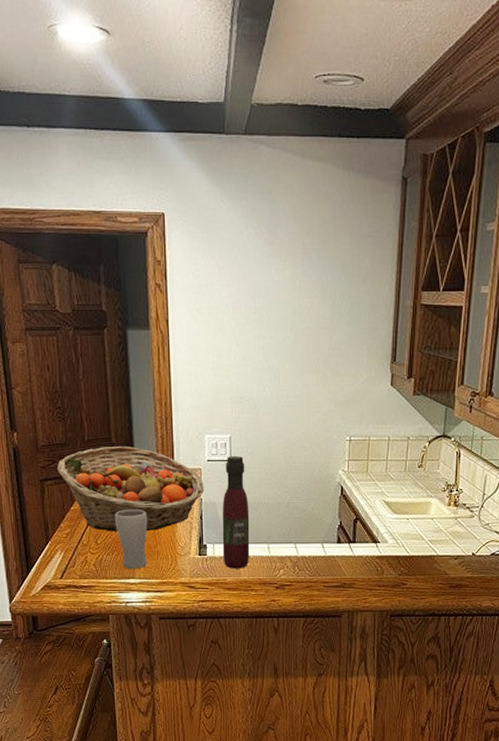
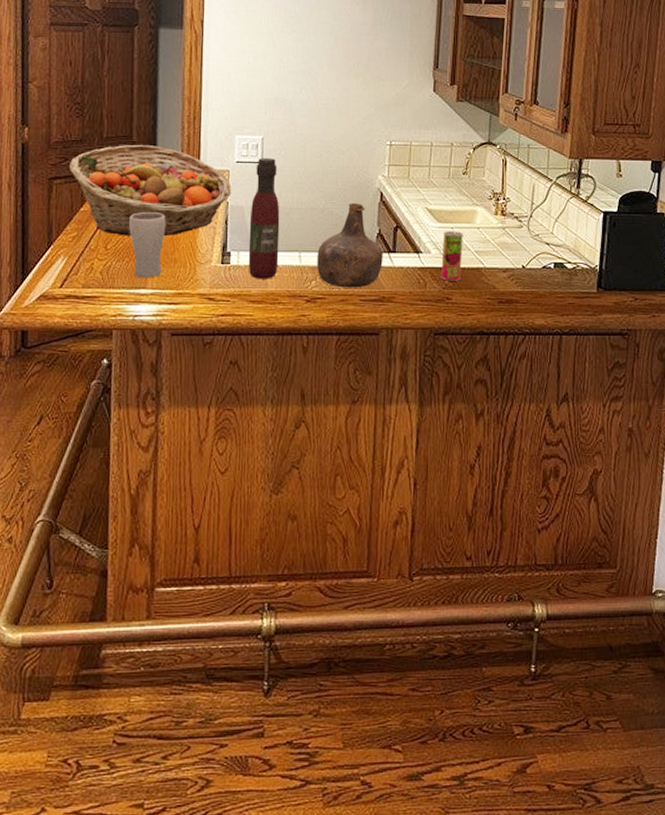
bottle: none [284,497,344,576] -> present [317,203,383,288]
beverage can: none [397,522,418,568] -> present [441,231,463,281]

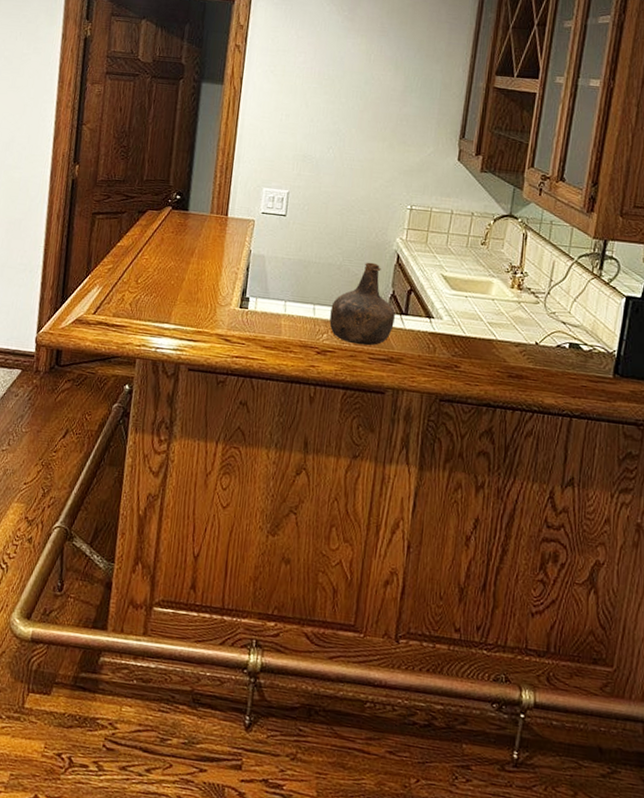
fruit basket: present [69,144,232,237] -> none [111,188,256,277]
drinking glass: present [128,211,166,278] -> none [158,251,193,315]
wine bottle: present [248,158,280,279] -> none [264,211,300,328]
beverage can: present [441,231,463,281] -> none [451,299,477,350]

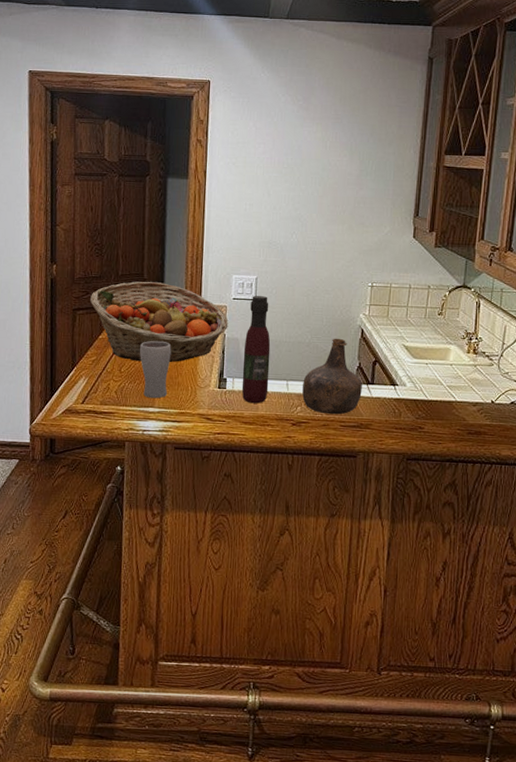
fruit basket: none [111,188,256,277] -> present [90,281,229,363]
drinking glass: none [158,251,193,315] -> present [139,340,172,399]
wine bottle: none [264,211,300,328] -> present [241,296,271,404]

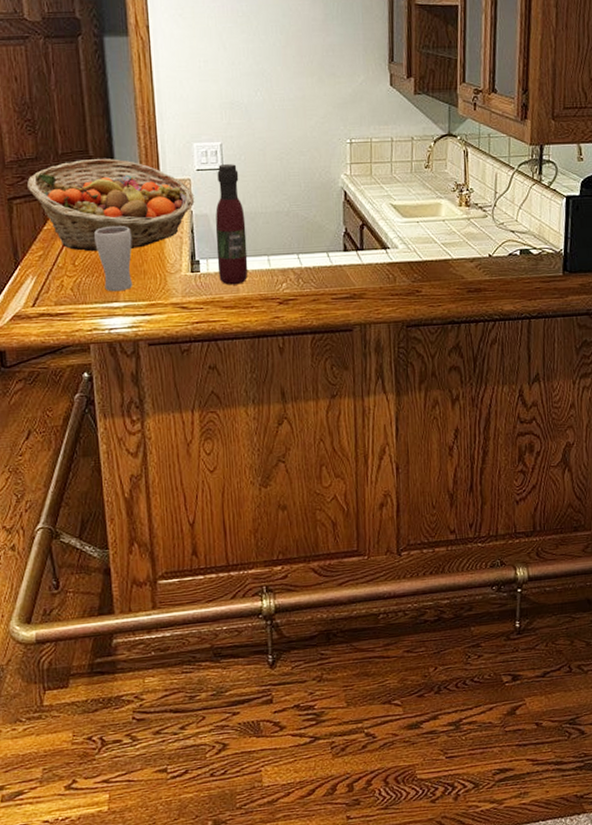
bottle: present [302,338,362,415] -> none [286,203,352,288]

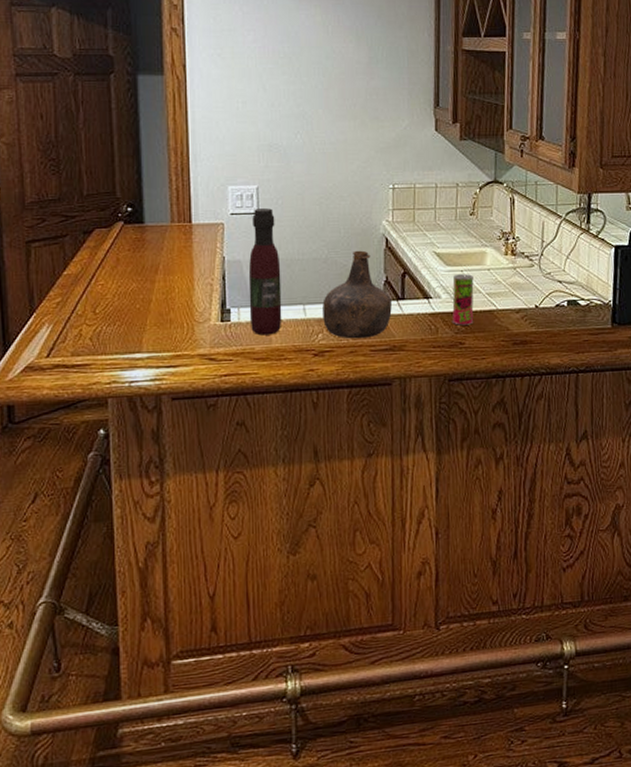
fruit basket: present [27,158,195,252] -> none [48,200,228,299]
drinking glass: present [93,225,133,292] -> none [117,271,159,342]
bottle: none [286,203,352,288] -> present [323,250,392,339]
beverage can: none [409,225,430,274] -> present [452,274,474,325]

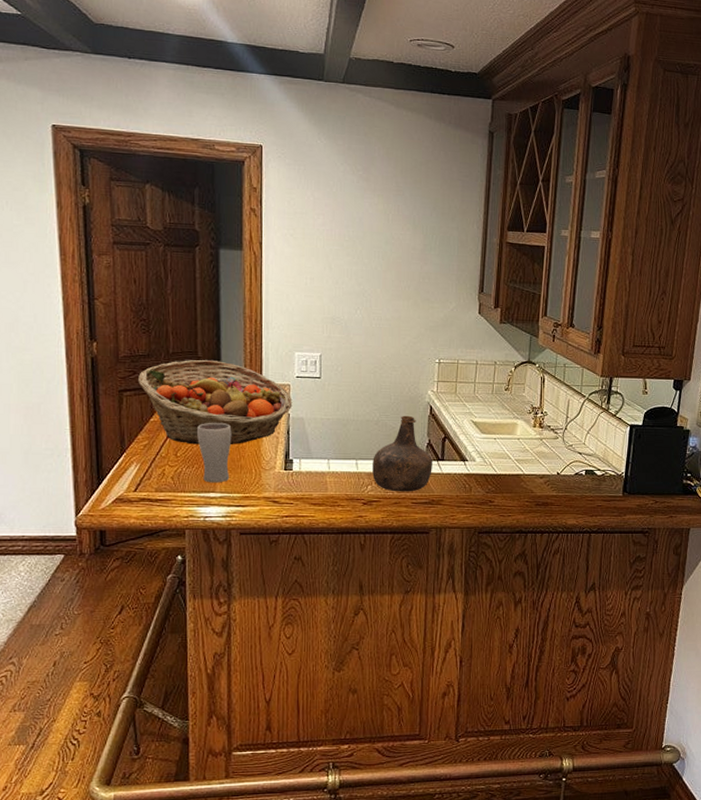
fruit basket: none [48,200,228,299] -> present [138,359,293,445]
drinking glass: none [117,271,159,342] -> present [196,422,232,483]
wine bottle: present [248,208,282,336] -> none [309,374,338,484]
beverage can: present [452,274,474,325] -> none [485,442,505,486]

